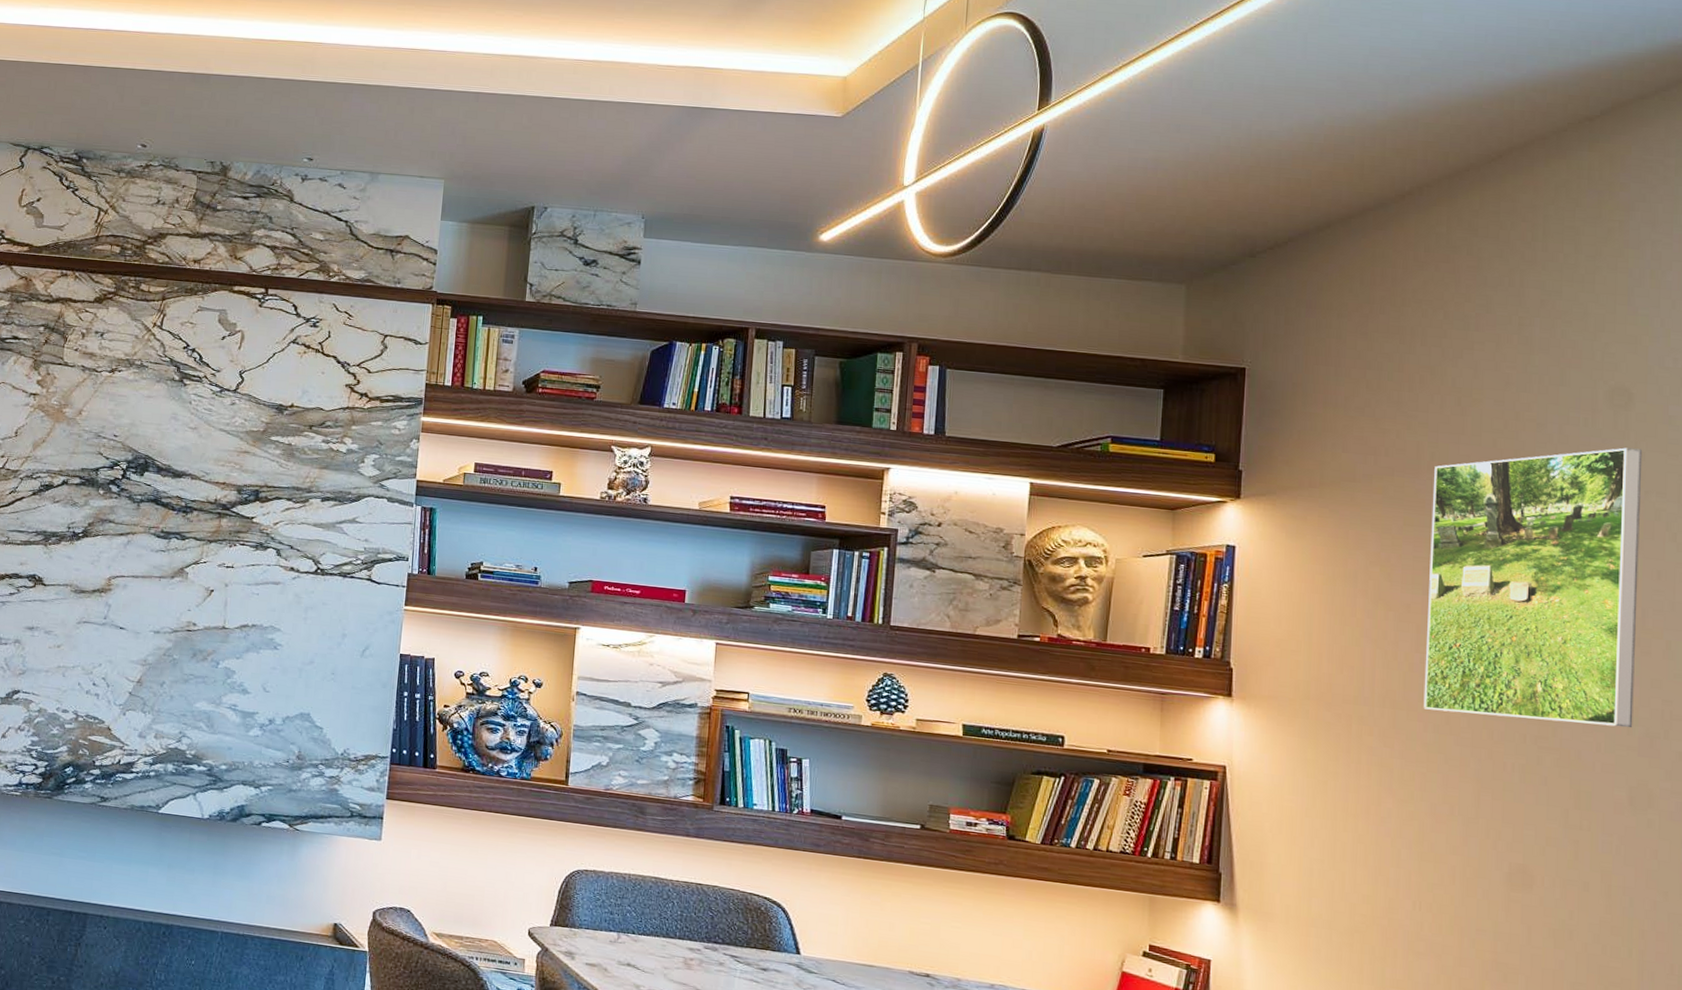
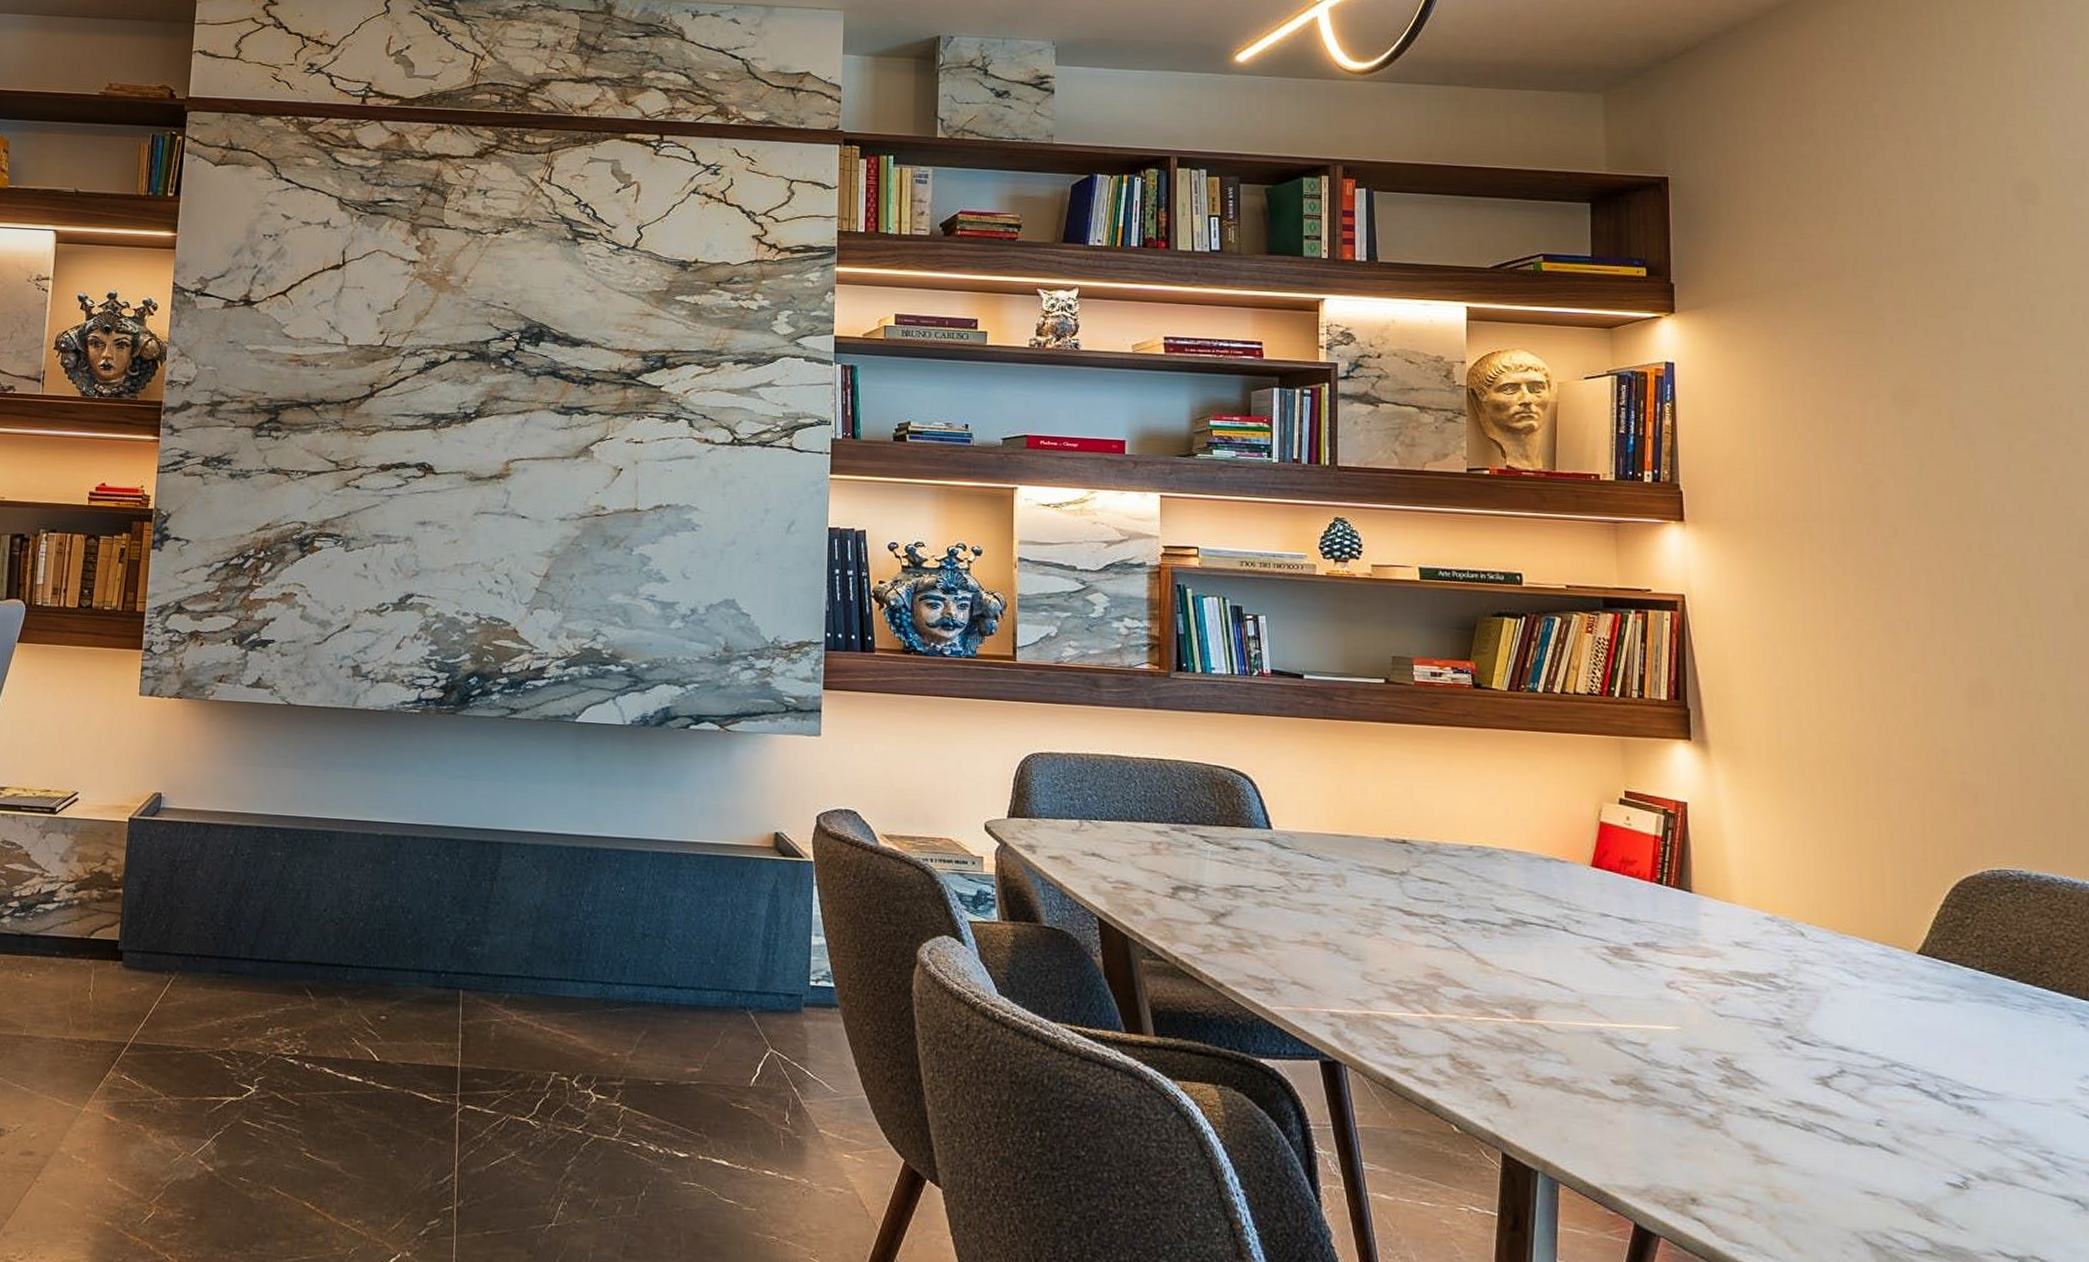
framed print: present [1423,447,1643,728] -> none [1859,242,2072,530]

